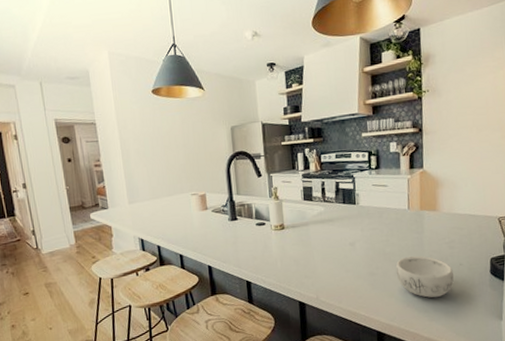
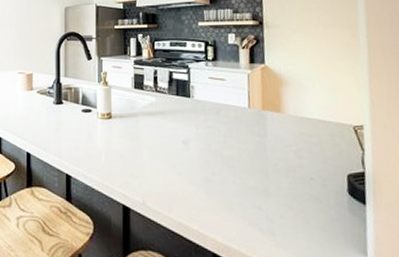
decorative bowl: present [396,255,454,298] -> none [235,162,304,218]

